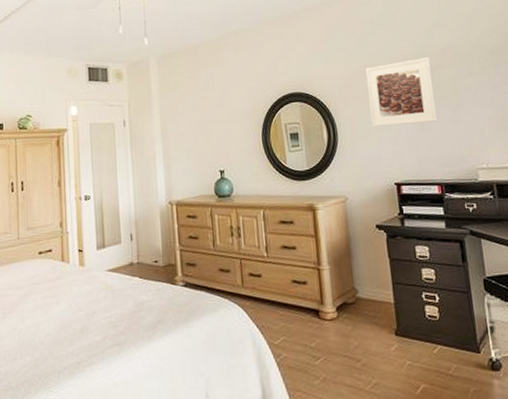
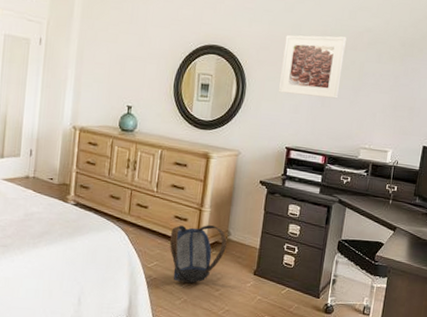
backpack: none [291,284,357,357] -> present [169,225,227,283]

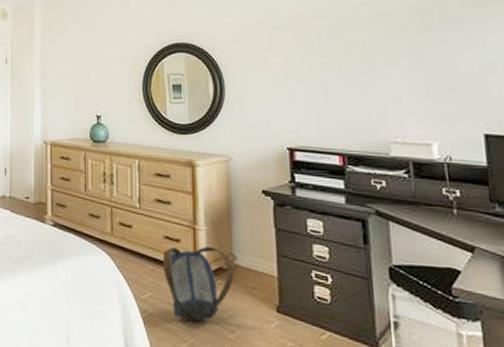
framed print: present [279,34,347,99] -> none [261,14,343,85]

